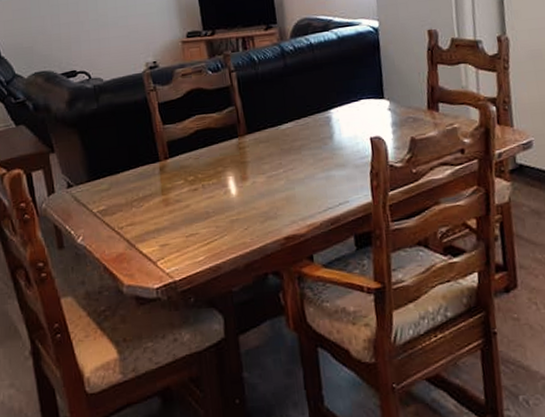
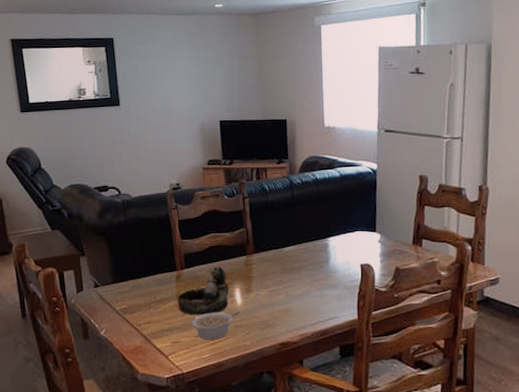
bowl: none [163,153,222,212] -> present [178,266,229,315]
legume: none [181,202,236,240] -> present [191,311,240,340]

